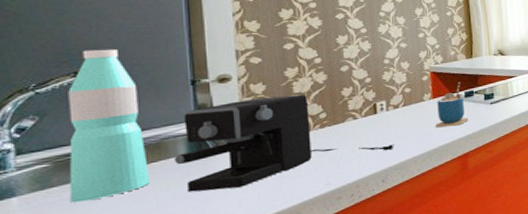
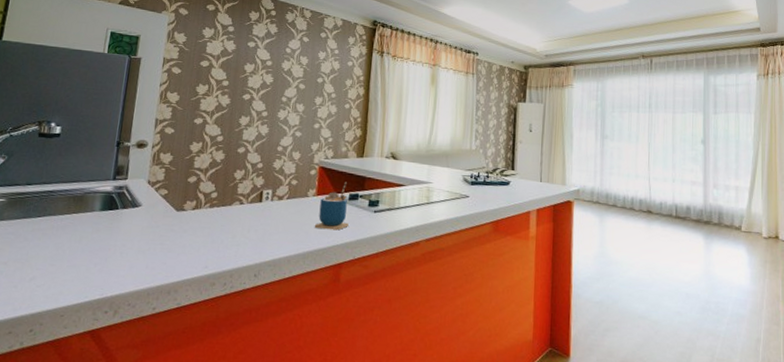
water bottle: present [68,49,151,203] -> none [11,103,78,239]
coffee maker: present [175,94,394,192] -> none [90,167,272,253]

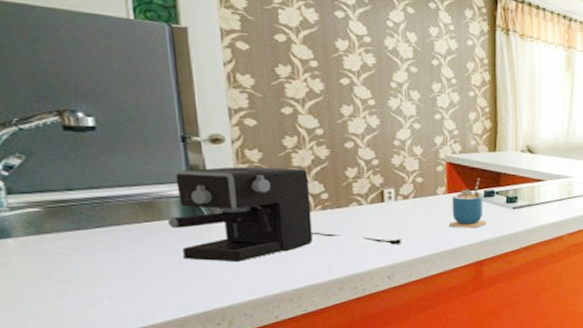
coffee maker: none [90,167,272,253] -> present [168,166,402,262]

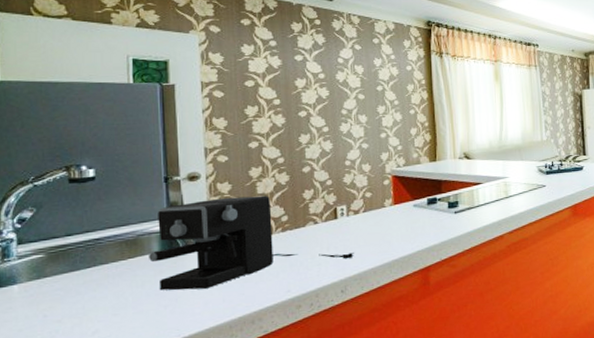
cup: present [448,178,486,229] -> none [396,187,431,237]

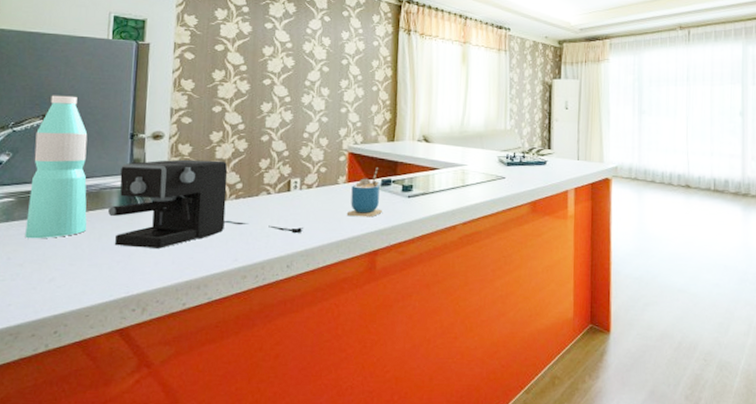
water bottle: none [60,144,128,294] -> present [25,95,88,239]
cup: none [396,187,431,237] -> present [346,167,382,217]

